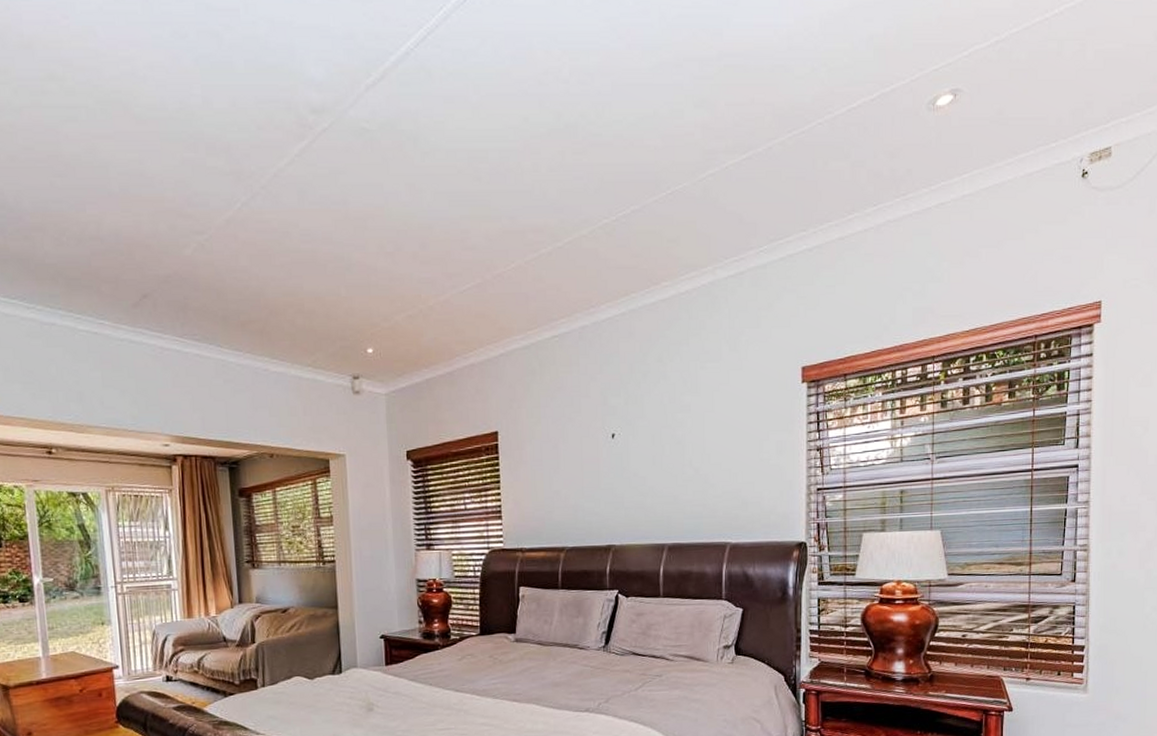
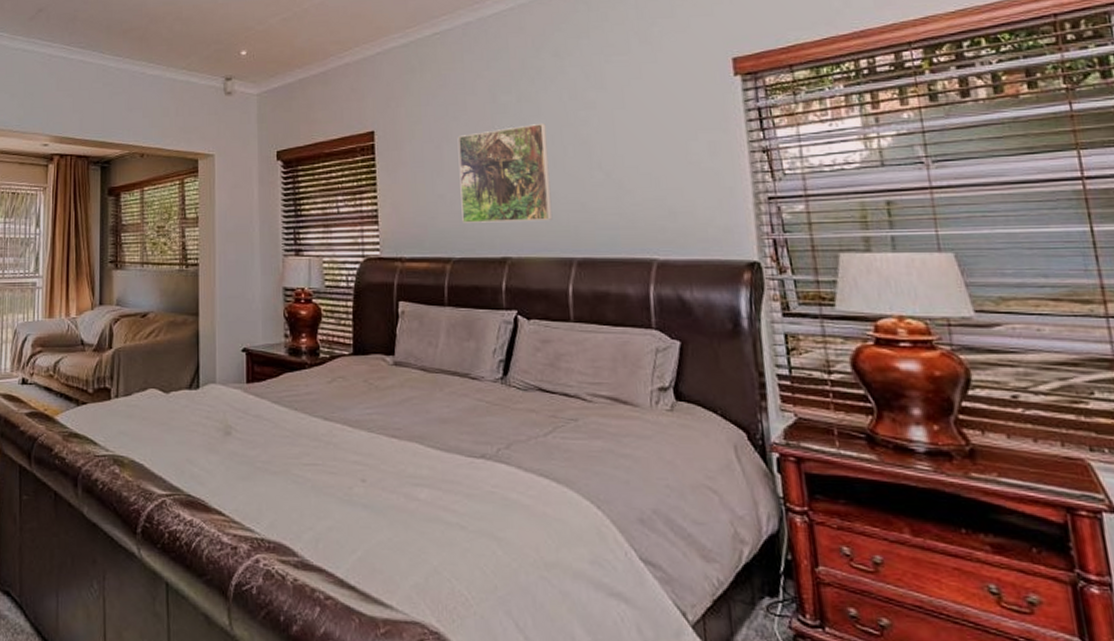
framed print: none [572,424,650,516] -> present [457,122,553,223]

